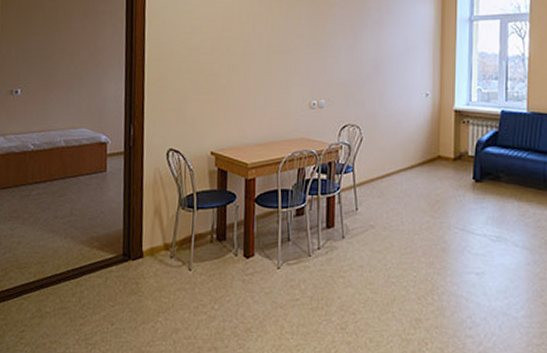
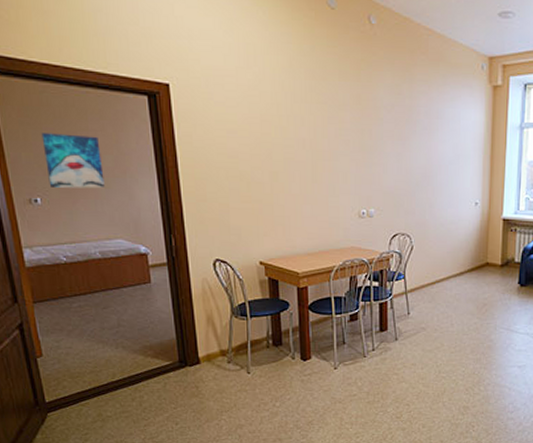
wall art: none [30,31,79,81] -> present [41,133,105,189]

